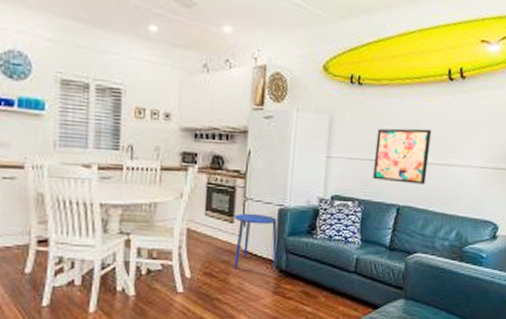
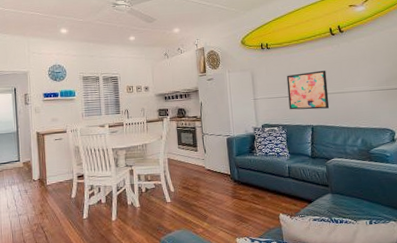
side table: present [234,213,278,269] -> none [198,143,232,183]

